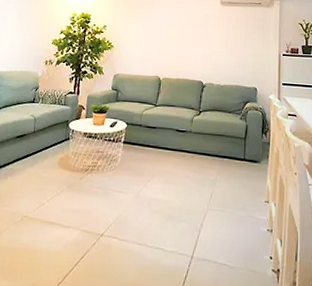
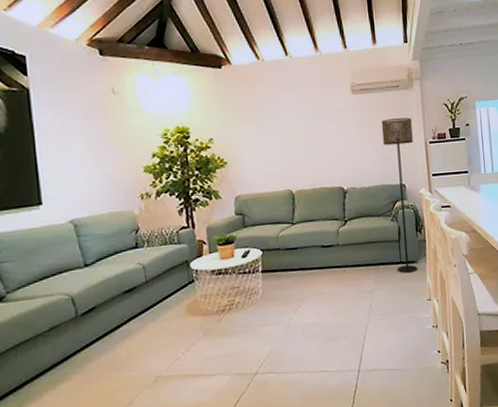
floor lamp: none [240,29,269,171] -> present [381,118,418,273]

